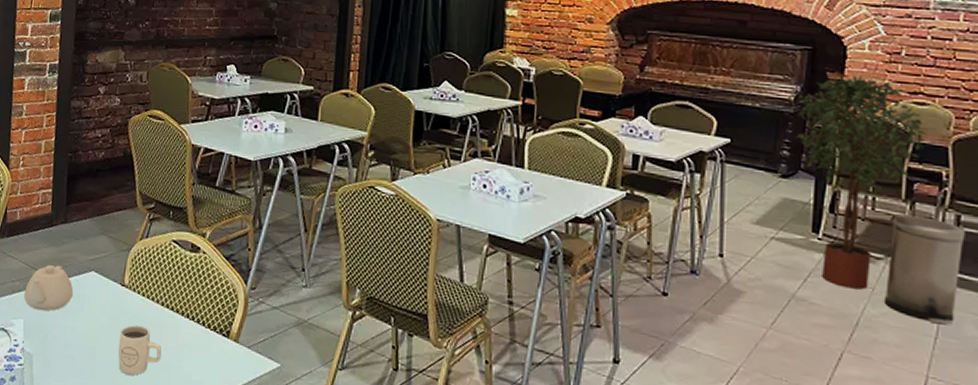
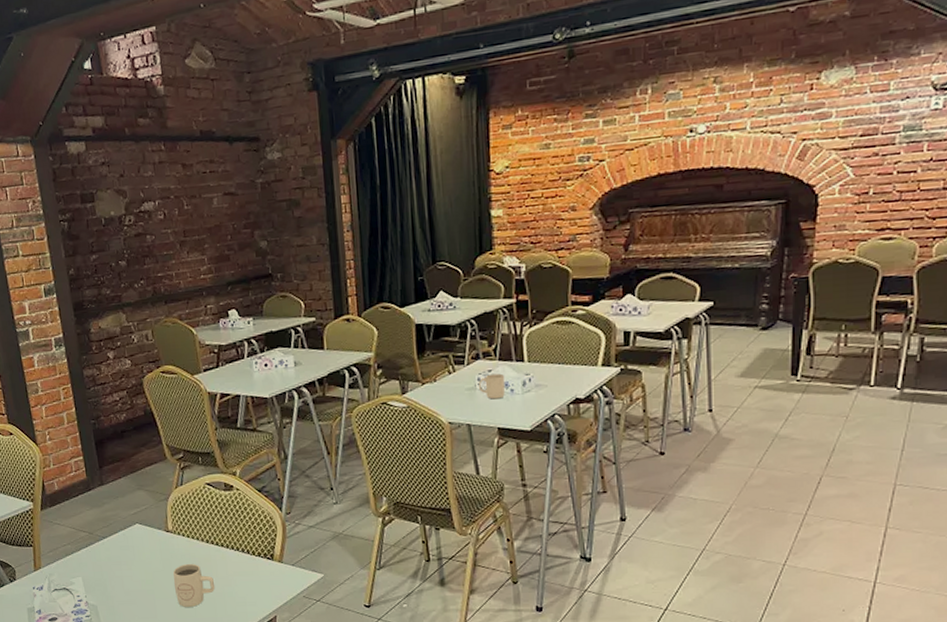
teapot: present [24,265,74,311] -> none [77,524,123,567]
cup: none [474,175,501,204] -> present [479,373,505,399]
potted tree: present [795,76,926,290] -> none [772,221,893,420]
pedal bin: present [885,214,965,324] -> none [858,344,928,437]

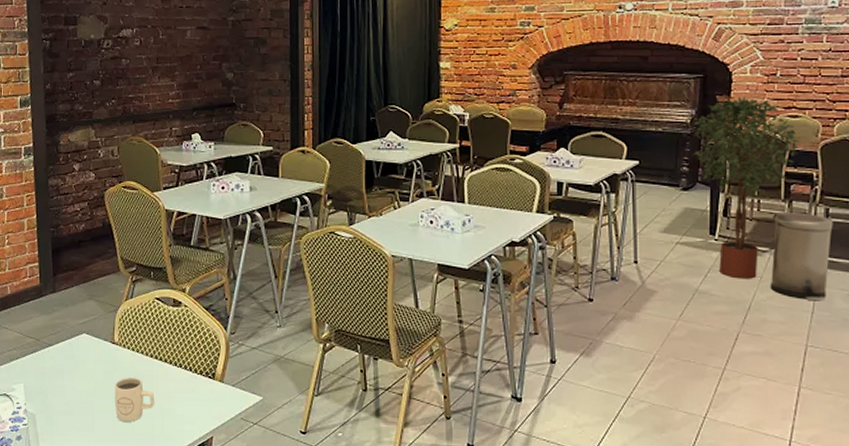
cup: present [479,373,505,399] -> none [422,212,446,237]
potted tree: none [772,221,893,420] -> present [692,97,799,279]
pedal bin: none [858,344,928,437] -> present [771,212,833,300]

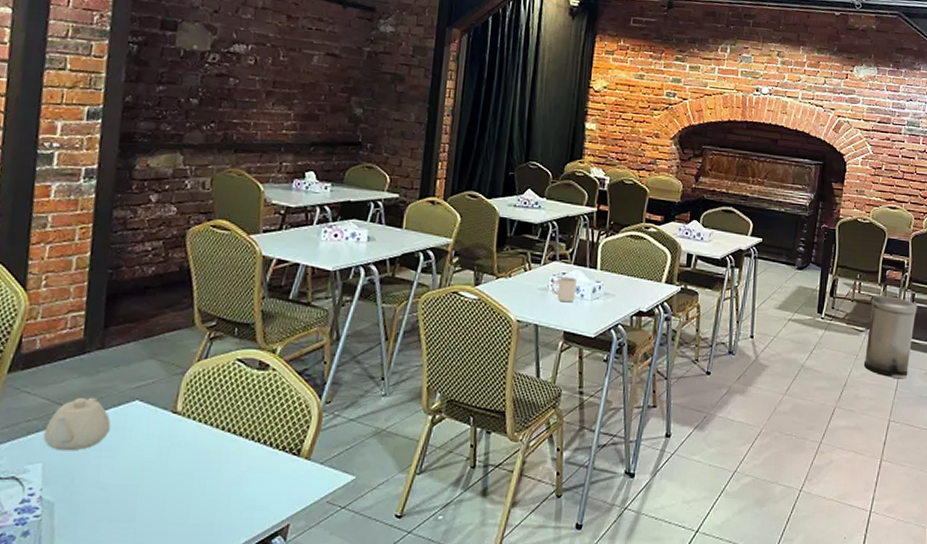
teapot: none [22,331,68,374] -> present [43,397,111,451]
mug: present [114,377,155,422] -> none [166,454,221,509]
cup: none [422,212,446,237] -> present [551,277,576,303]
potted tree: present [692,97,799,279] -> none [808,186,896,357]

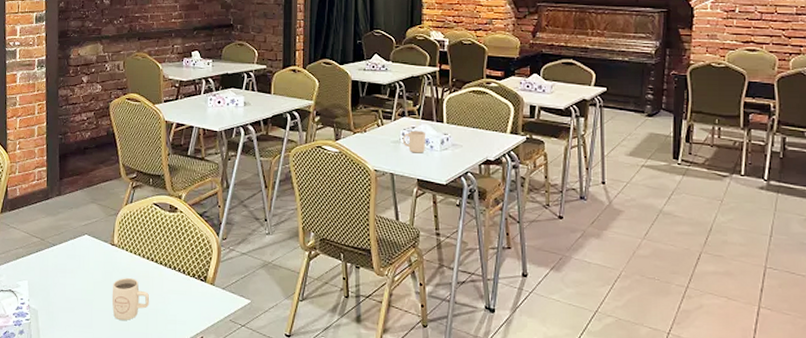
teapot: present [43,397,111,451] -> none [27,232,70,272]
mug: none [166,454,221,509] -> present [111,277,150,320]
pedal bin: present [864,295,917,378] -> none [731,140,790,224]

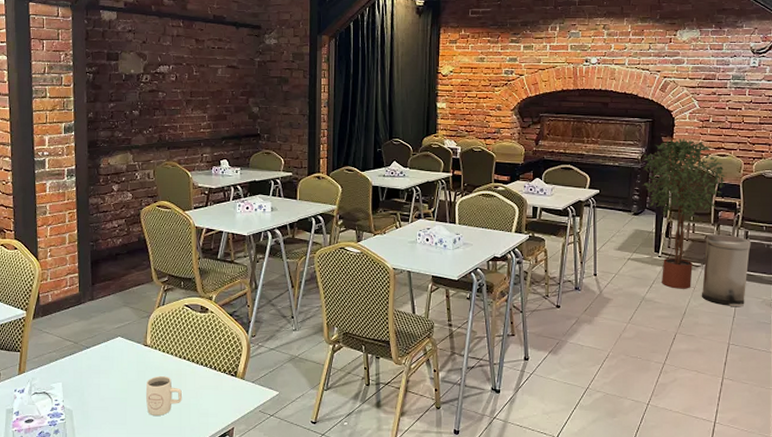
cup: present [403,130,425,153] -> none [419,231,439,252]
potted tree: none [656,31,757,202] -> present [642,138,726,289]
pedal bin: none [731,140,790,224] -> present [702,234,751,306]

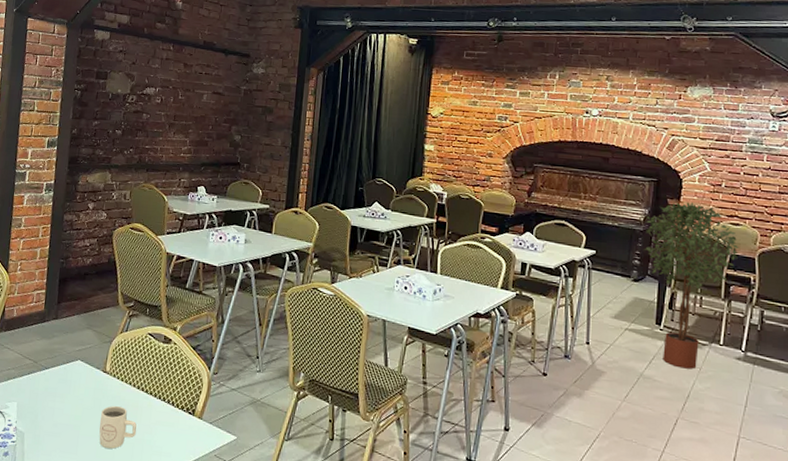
pedal bin: present [702,234,751,306] -> none [709,310,767,395]

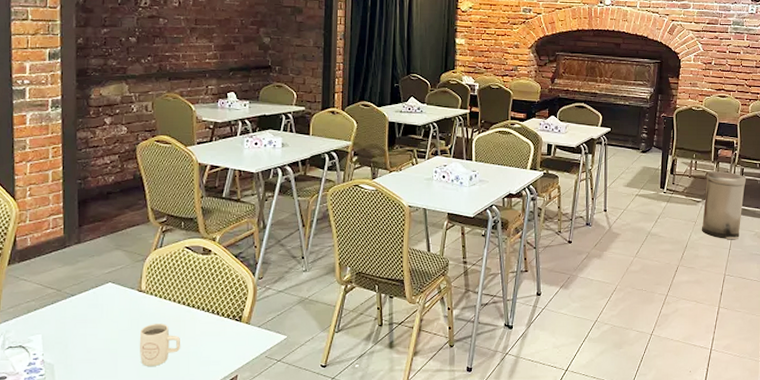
potted tree: present [643,202,739,369] -> none [650,79,725,223]
pedal bin: none [709,310,767,395] -> present [702,171,746,239]

